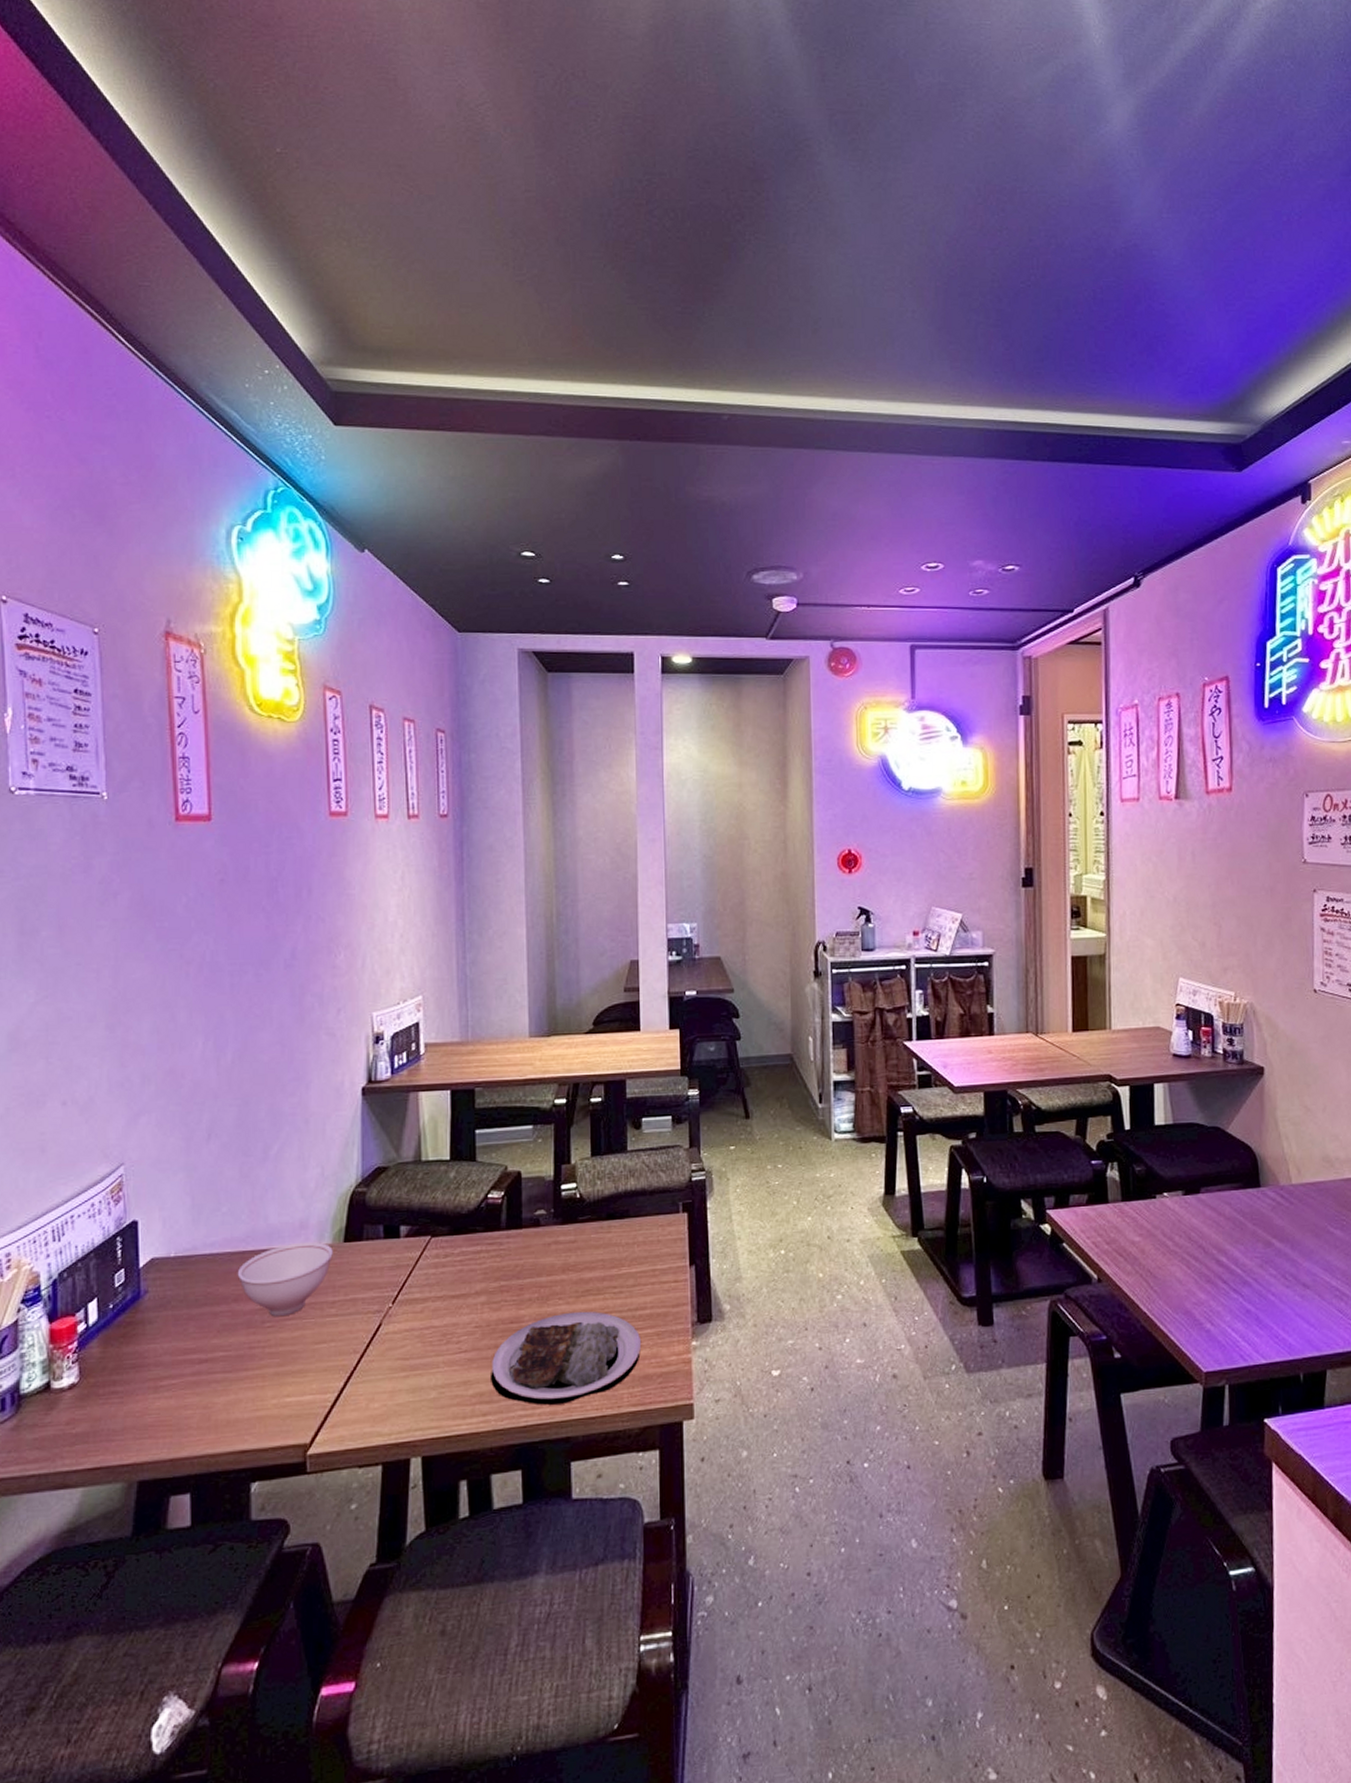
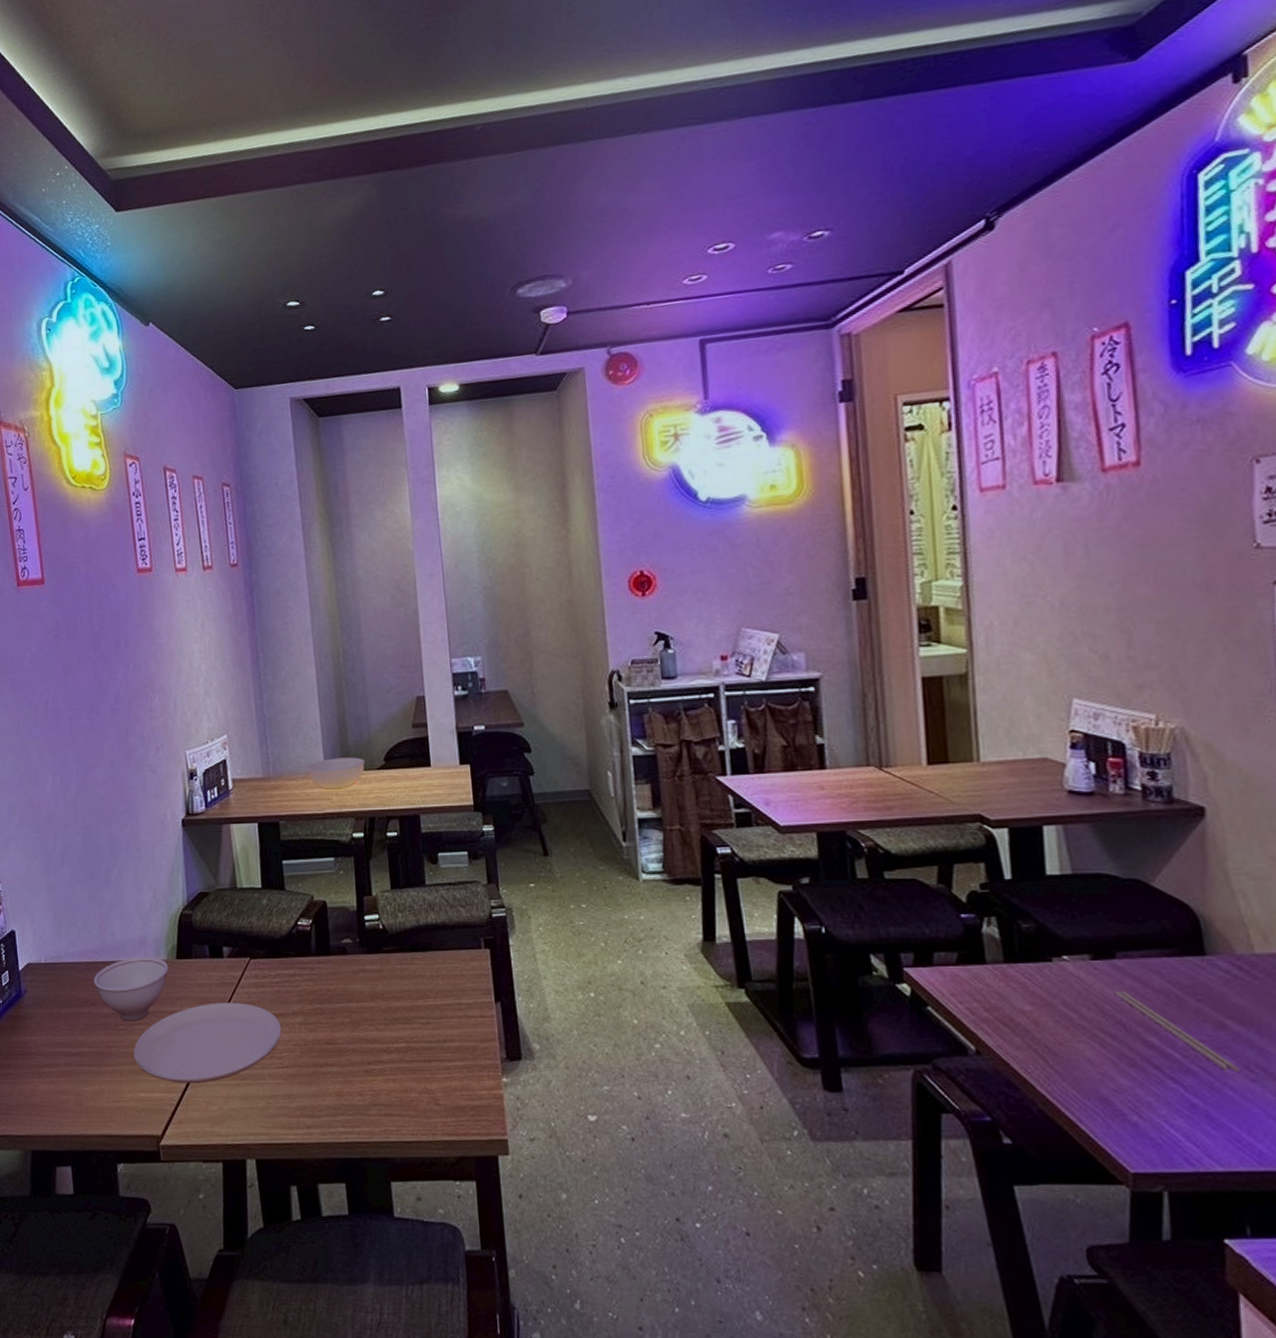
plate: none [282,1286,462,1382] -> present [133,1003,282,1084]
plate: present [491,1311,642,1405] -> none [311,1038,452,1126]
bowl: none [509,1021,573,1056] -> present [306,757,365,791]
chopsticks: none [1198,1219,1279,1281] -> present [1114,990,1239,1072]

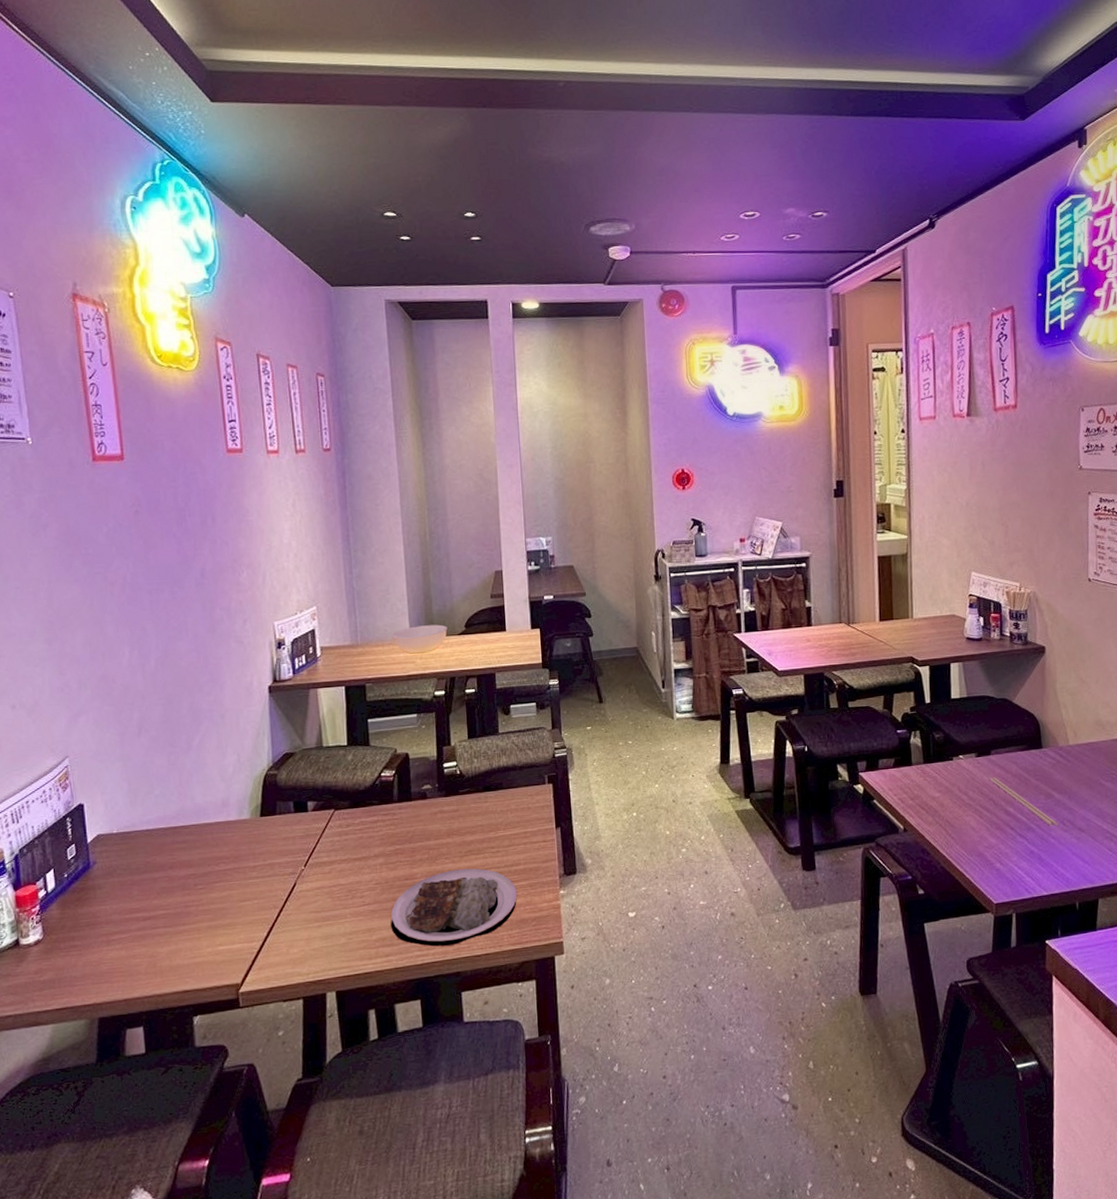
bowl: present [93,956,169,1022] -> none [171,817,252,881]
plate: present [133,1003,282,1084] -> none [213,851,364,932]
plate: none [311,1038,452,1126] -> present [391,868,518,947]

